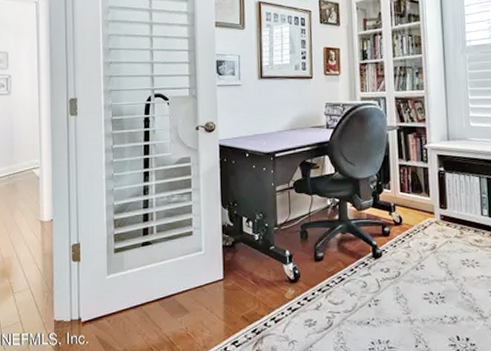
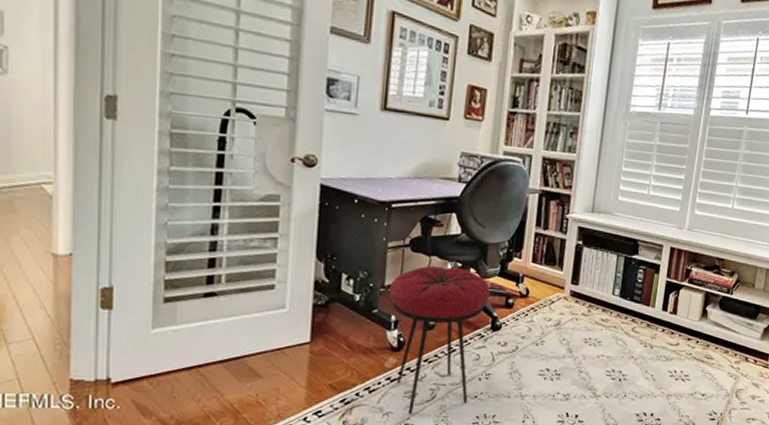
stool: none [281,203,367,342] -> present [388,266,490,415]

